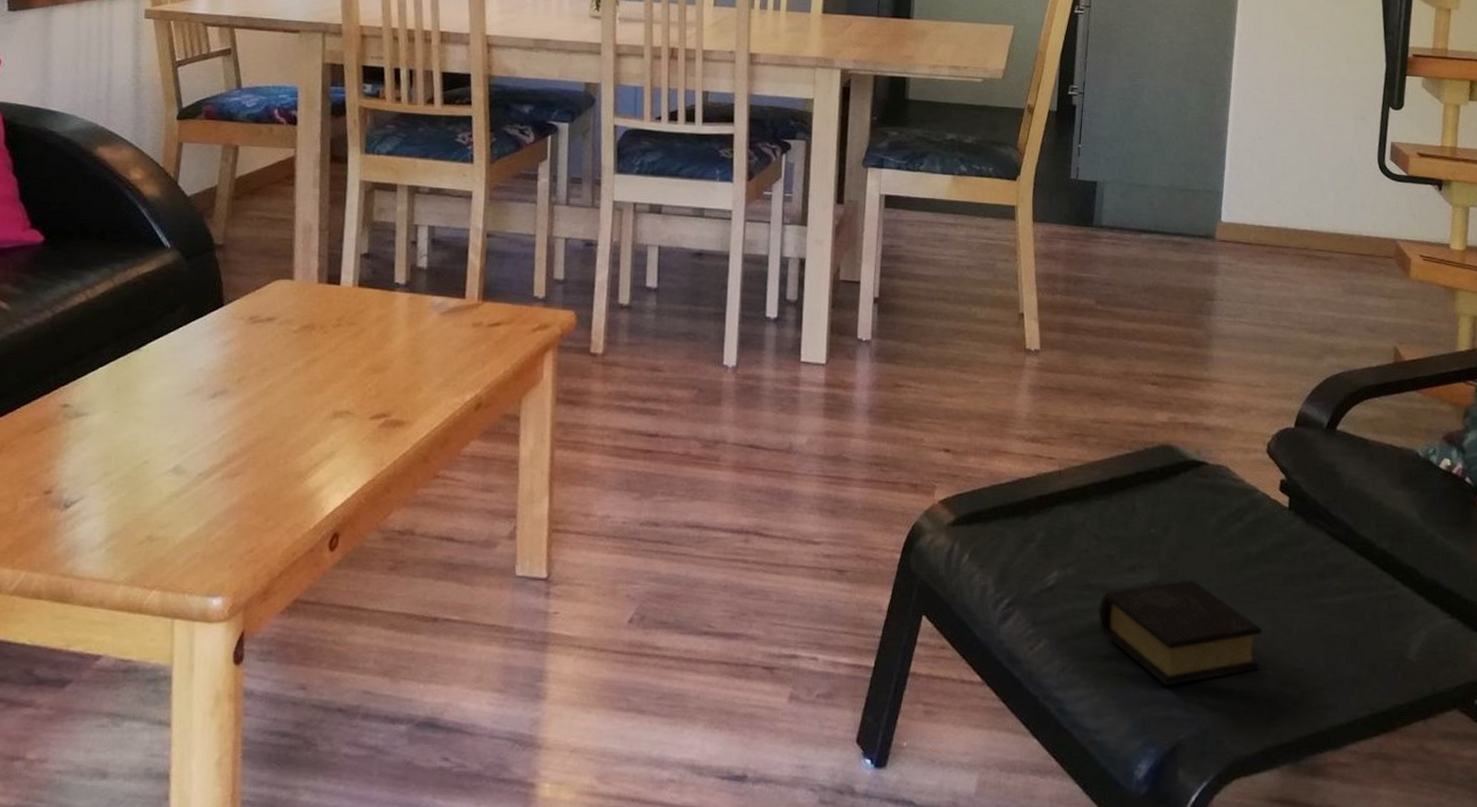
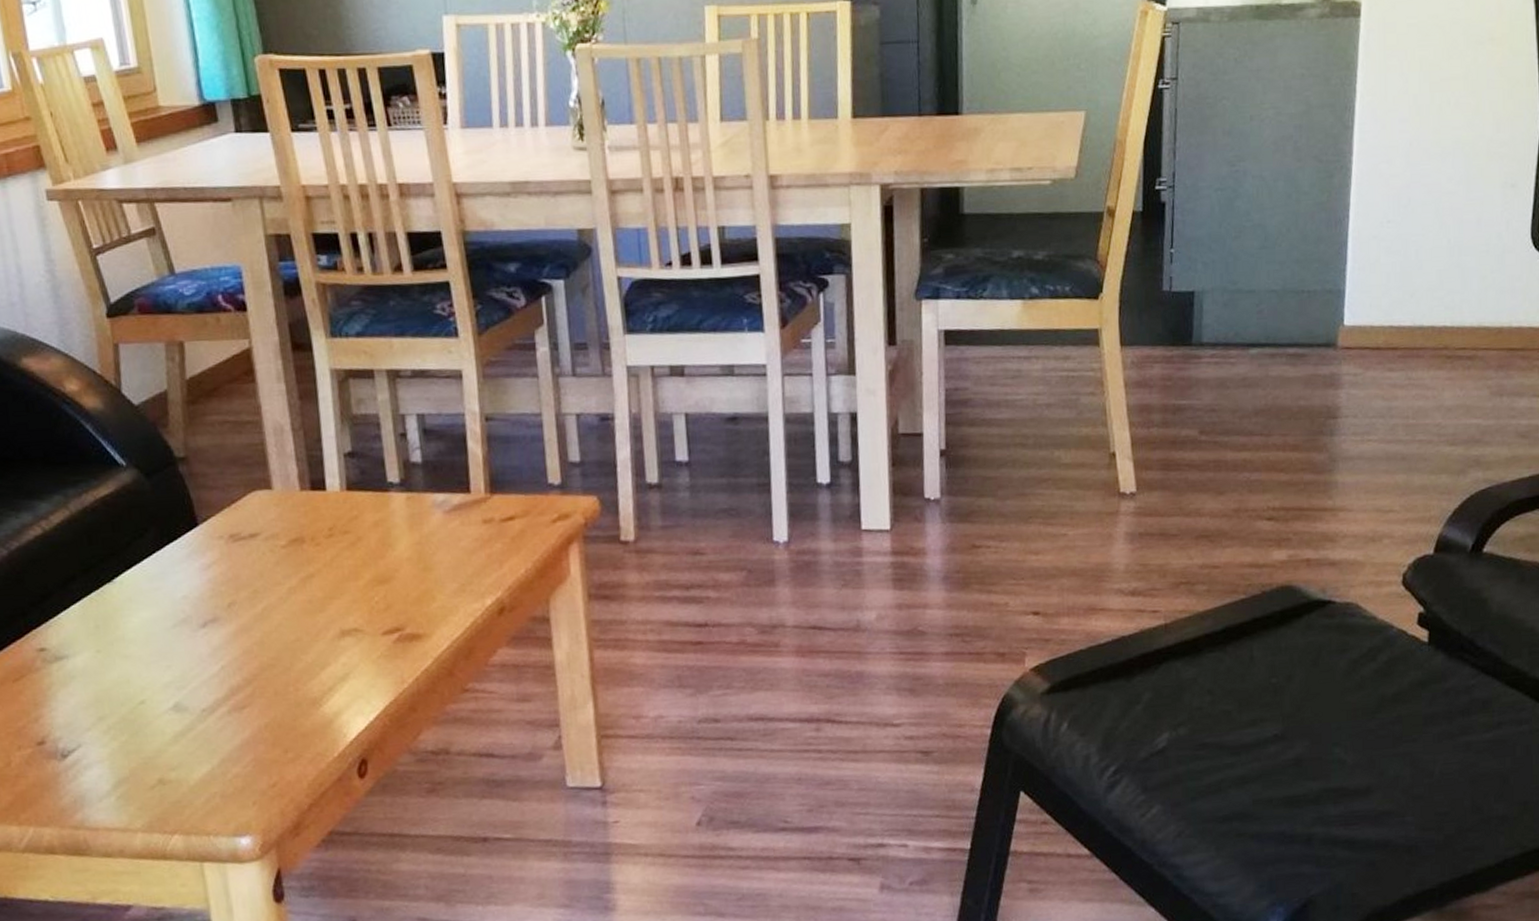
book: present [1098,579,1263,686] -> none [1215,728,1401,842]

